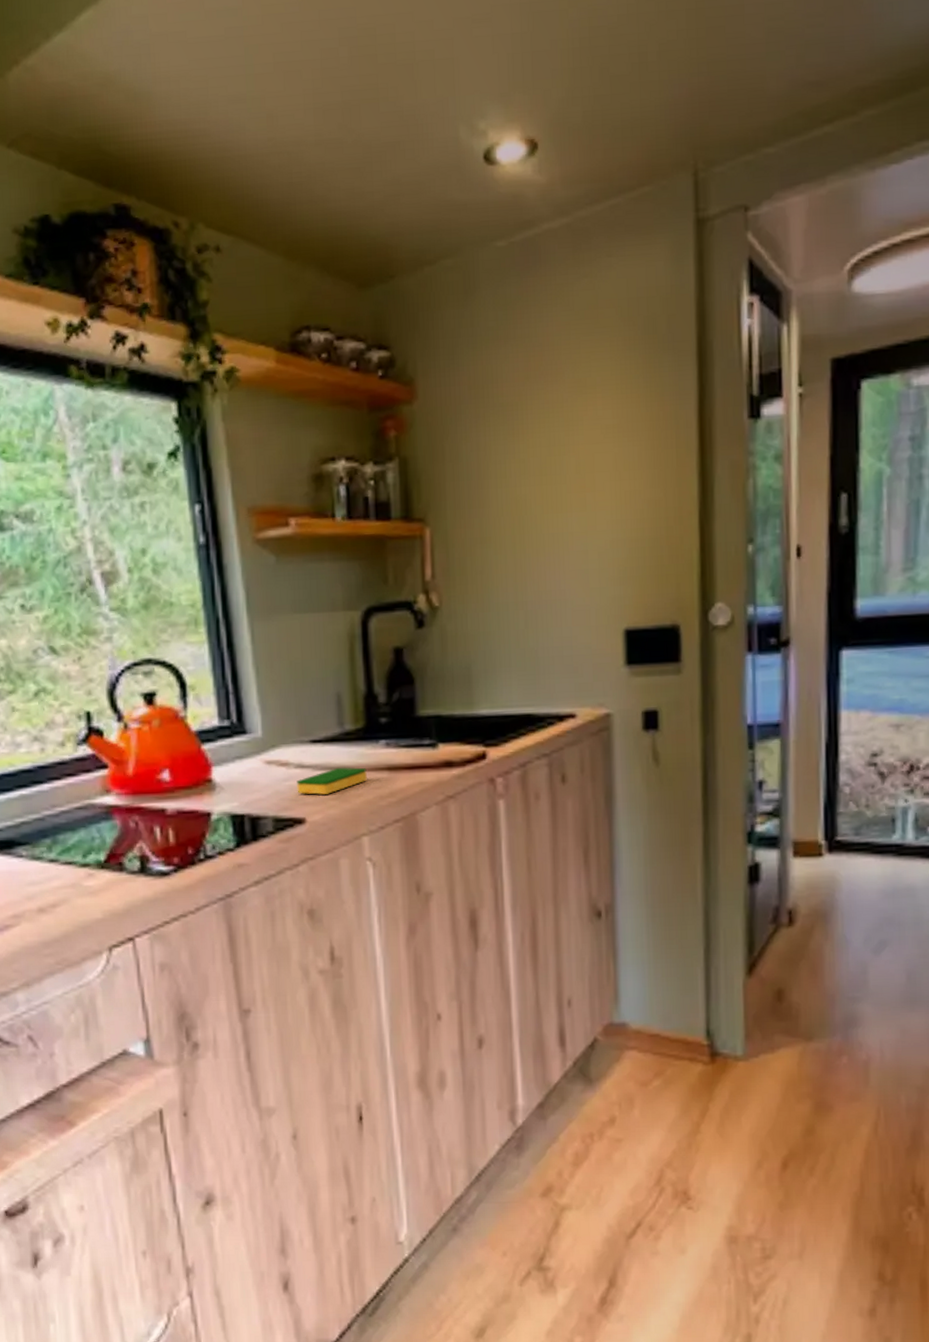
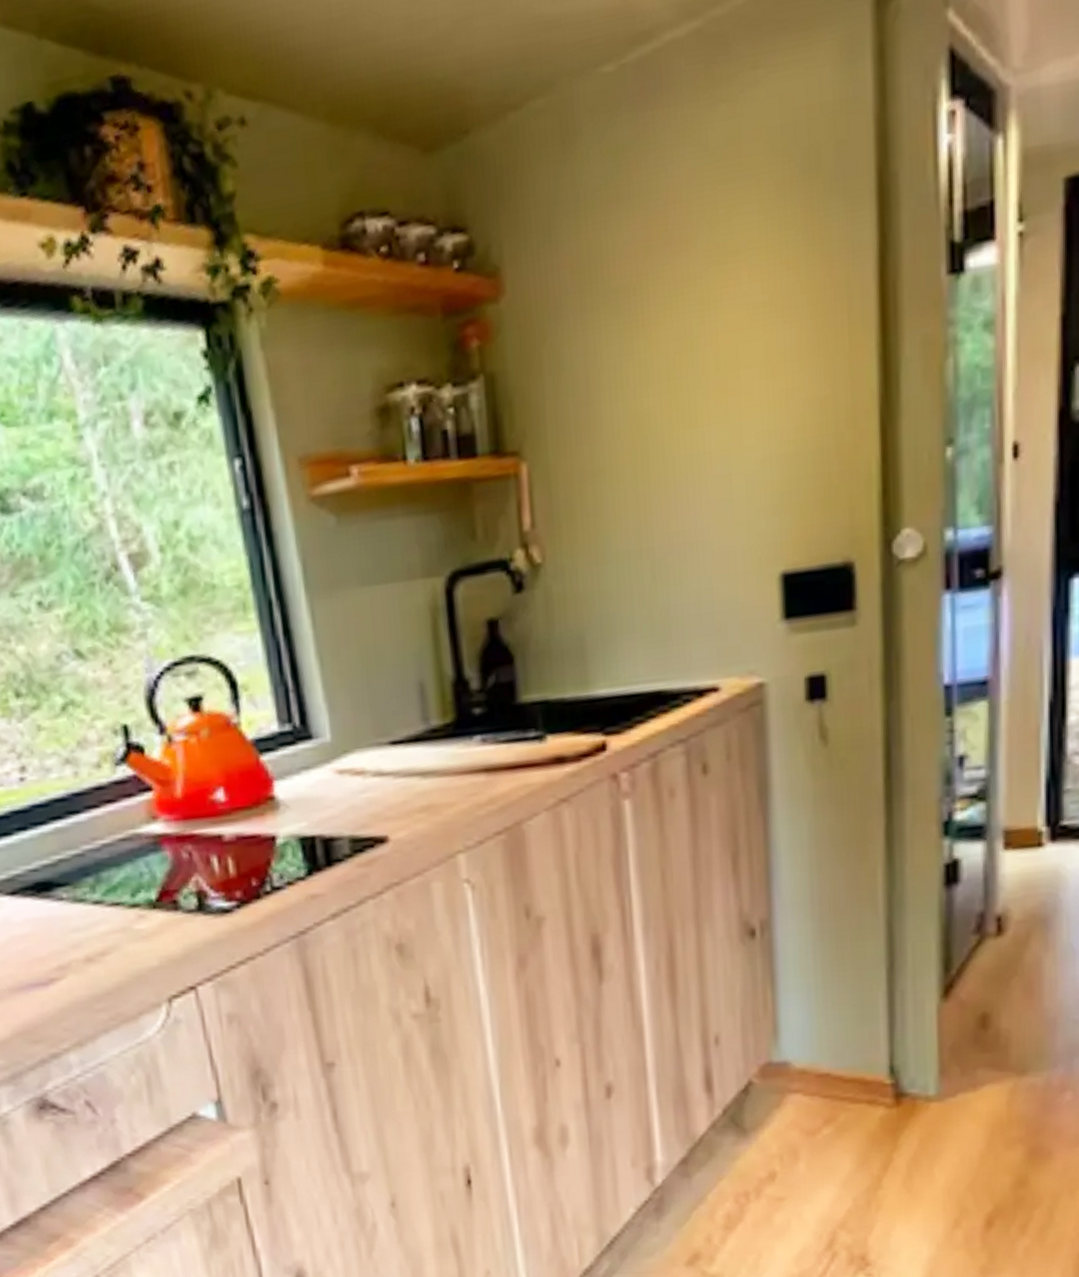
dish sponge: present [297,767,367,795] -> none [375,771,460,808]

